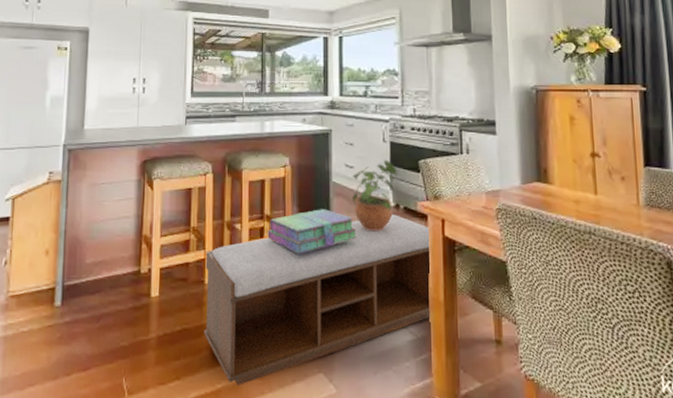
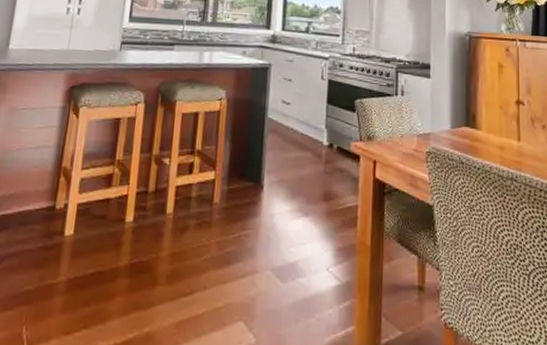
bench: present [204,214,431,386] -> none [119,154,361,335]
stack of books: present [267,209,358,254] -> none [196,145,290,193]
potted plant: present [352,160,397,232] -> none [287,98,333,171]

